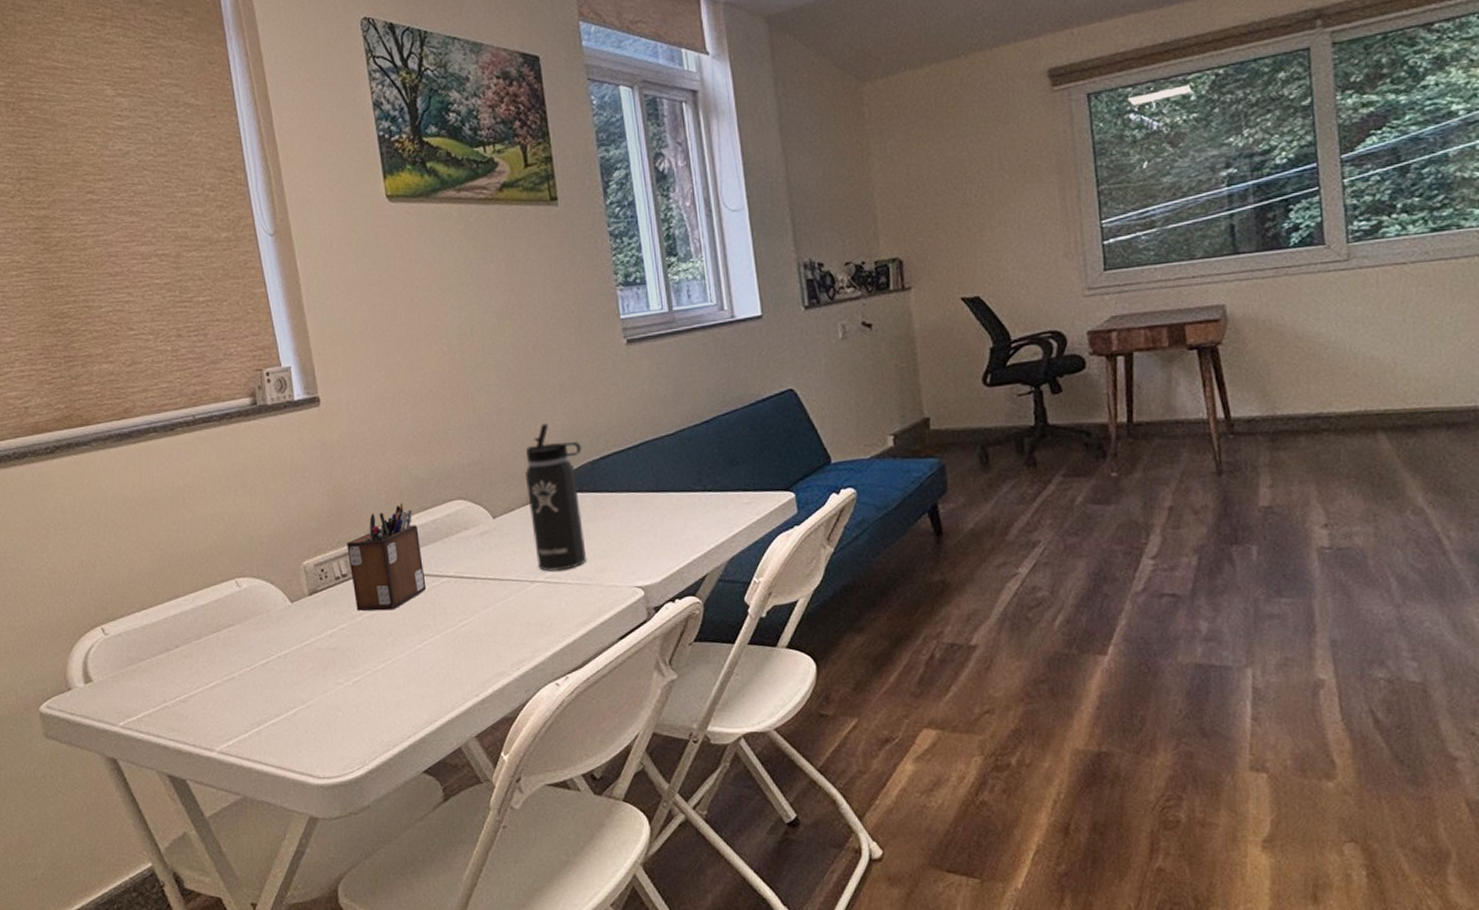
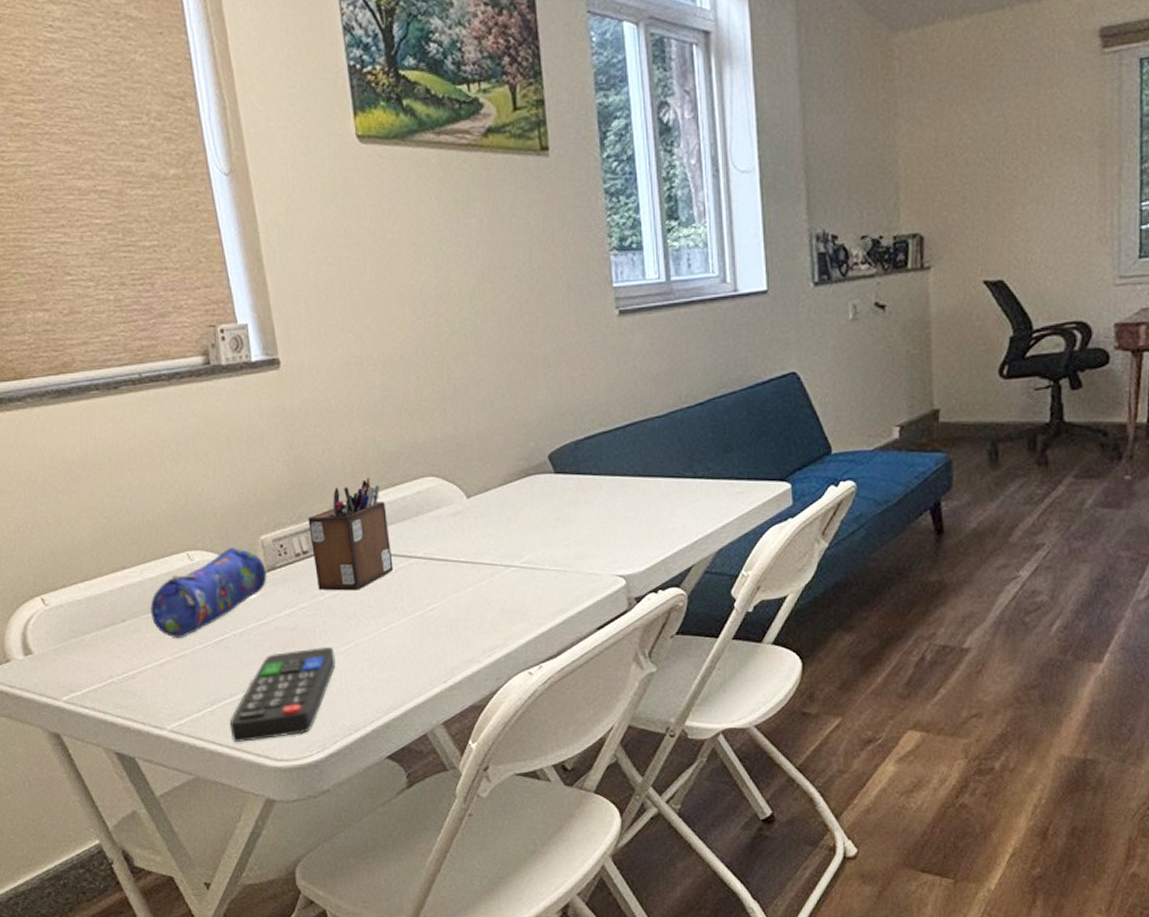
pencil case: none [201,573,309,662] -> present [150,548,267,638]
remote control: none [274,665,374,762] -> present [229,646,336,743]
thermos bottle: present [524,423,587,571] -> none [502,398,567,556]

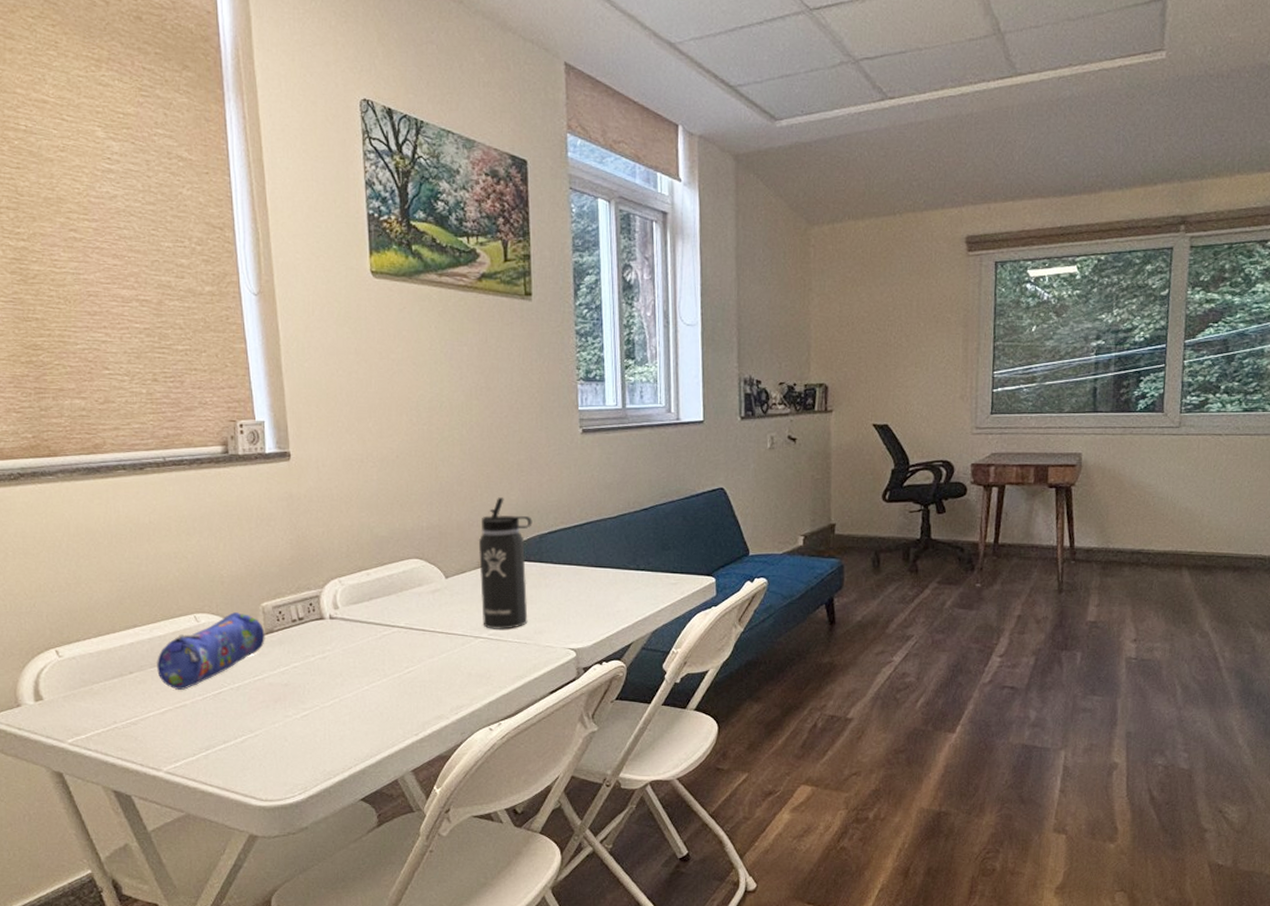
remote control: present [229,646,336,743] -> none [221,701,321,784]
desk organizer: present [308,478,394,591] -> none [305,557,378,654]
thermos bottle: none [502,398,567,556] -> present [478,497,533,629]

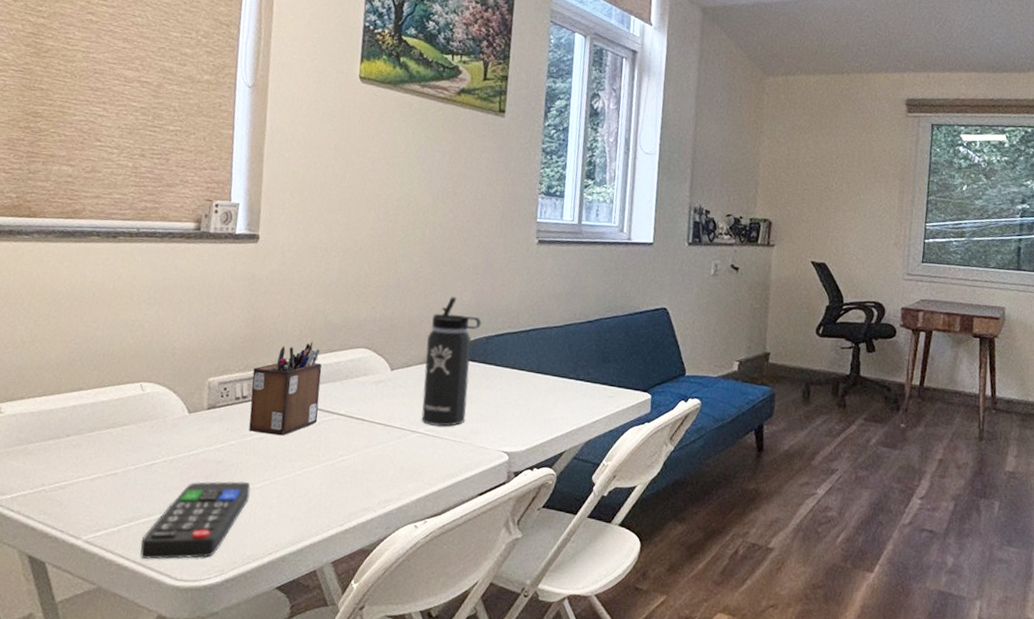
pencil case: present [157,612,265,690] -> none [94,384,207,458]
remote control: none [221,701,321,784] -> present [140,481,251,560]
desk organizer: none [305,557,378,654] -> present [249,342,322,436]

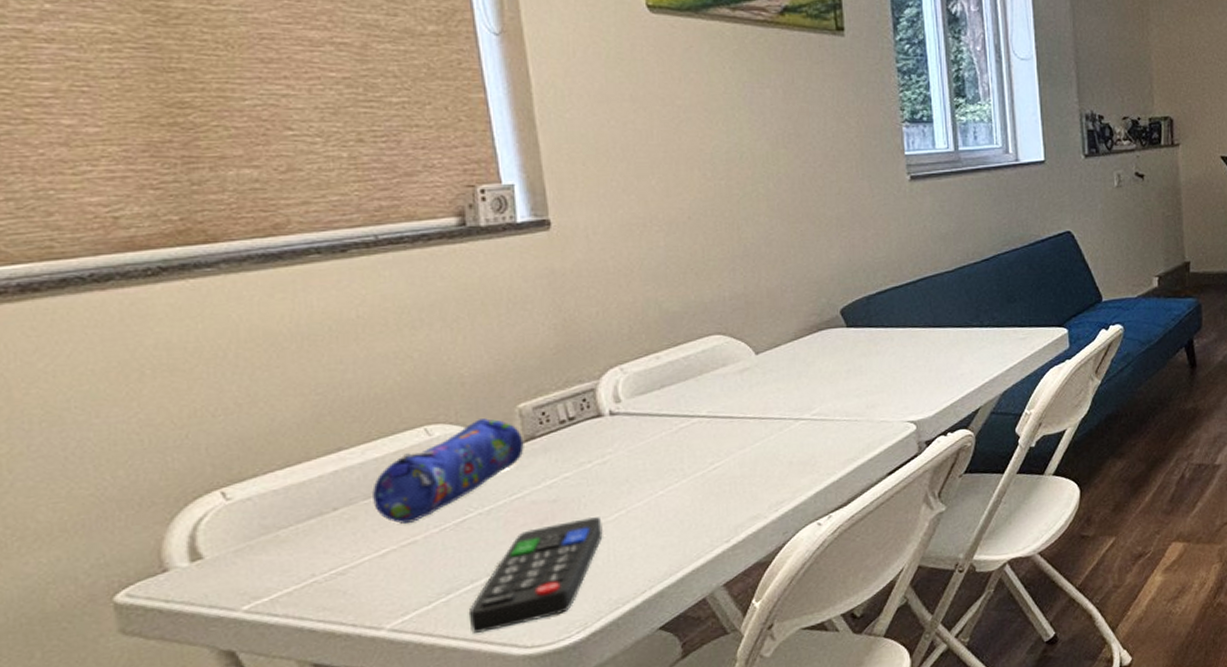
pencil case: none [94,384,207,458] -> present [372,418,524,524]
desk organizer: present [249,342,322,436] -> none [576,338,674,457]
thermos bottle: present [421,297,482,427] -> none [793,257,858,408]

